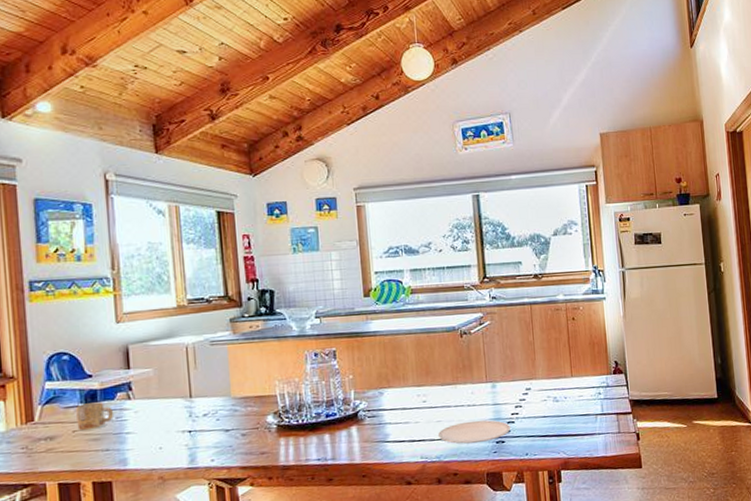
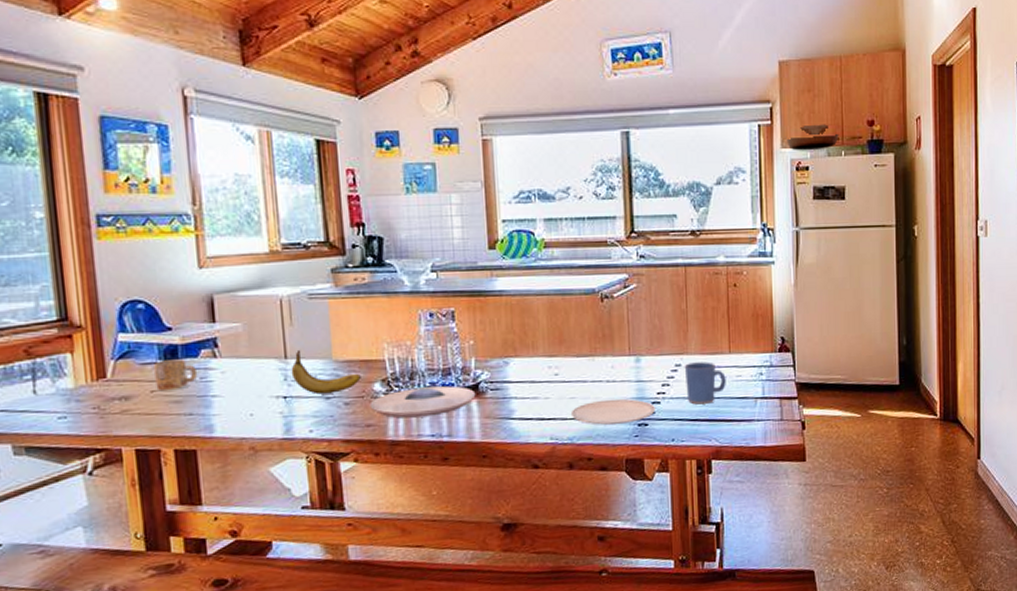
fruit: none [195,389,256,428] -> present [291,349,361,395]
plate: none [263,415,356,446] -> present [369,386,476,419]
mug: none [533,385,570,423] -> present [684,362,726,405]
basket: none [608,182,653,206] -> present [785,124,839,151]

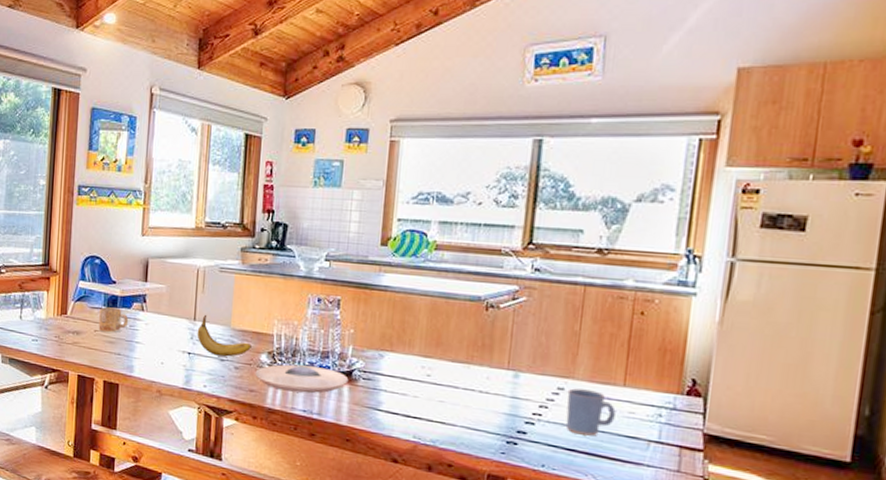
plate: present [570,398,655,425] -> none [437,409,528,439]
basket: present [785,124,839,151] -> none [732,141,809,172]

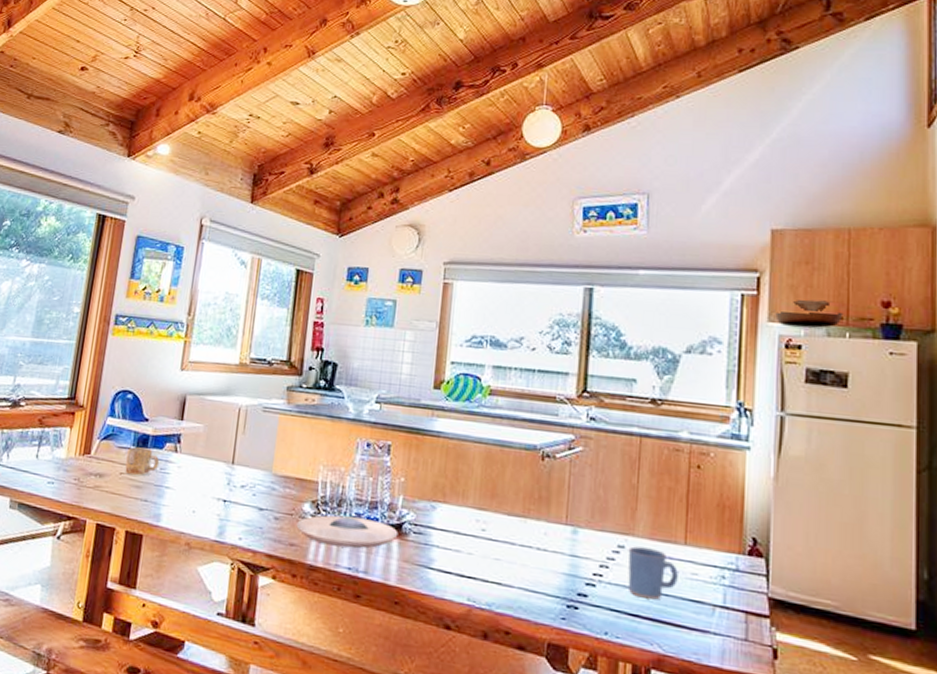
fruit: present [197,314,252,357] -> none [234,457,294,506]
basket: none [732,141,809,172] -> present [773,300,844,329]

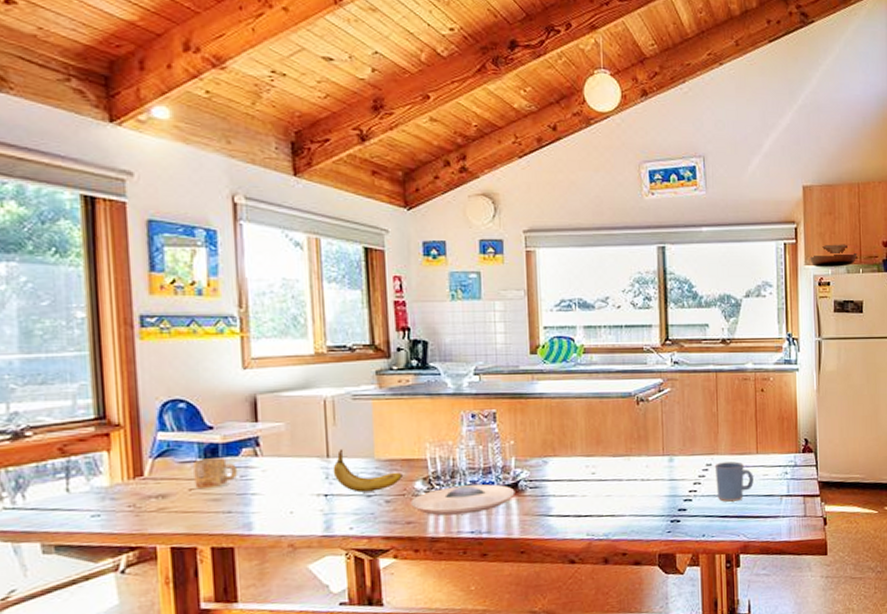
fruit: none [234,457,294,506] -> present [332,448,403,493]

